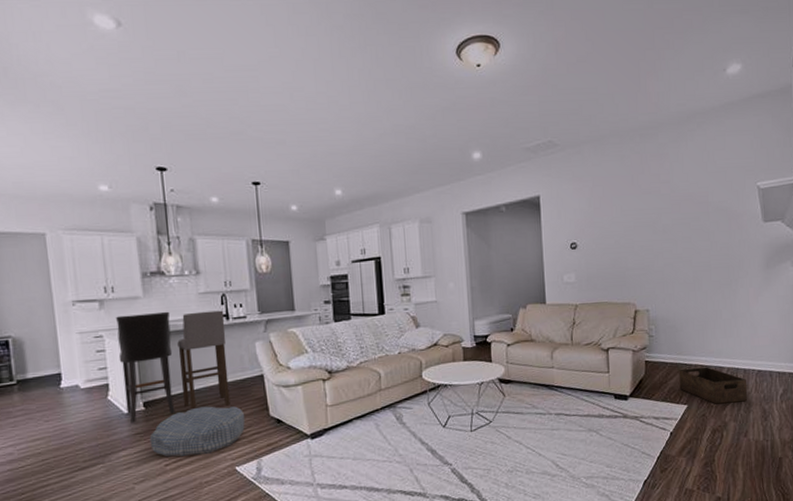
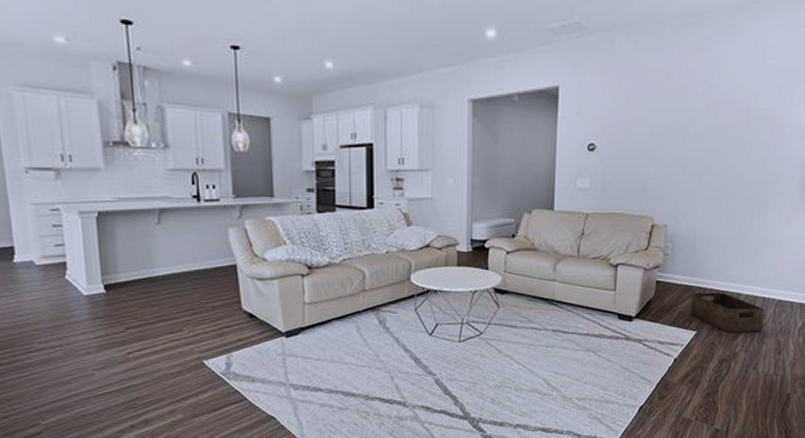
bar stool: present [116,311,175,423] -> none [74,187,139,306]
dog bed: present [149,406,245,457] -> none [111,294,215,345]
bar stool: present [177,310,231,410] -> none [142,190,200,297]

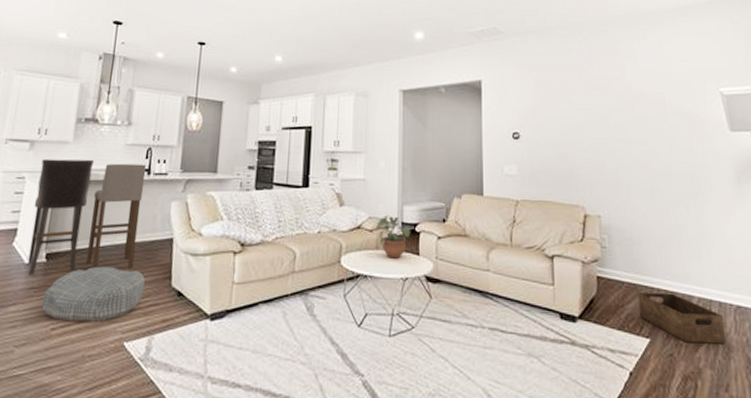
bar stool: none [74,187,139,306] -> present [27,159,95,275]
dog bed: none [111,294,215,345] -> present [41,266,146,322]
bar stool: none [142,190,200,297] -> present [85,163,147,270]
potted plant: none [444,232,480,274] -> present [375,214,411,259]

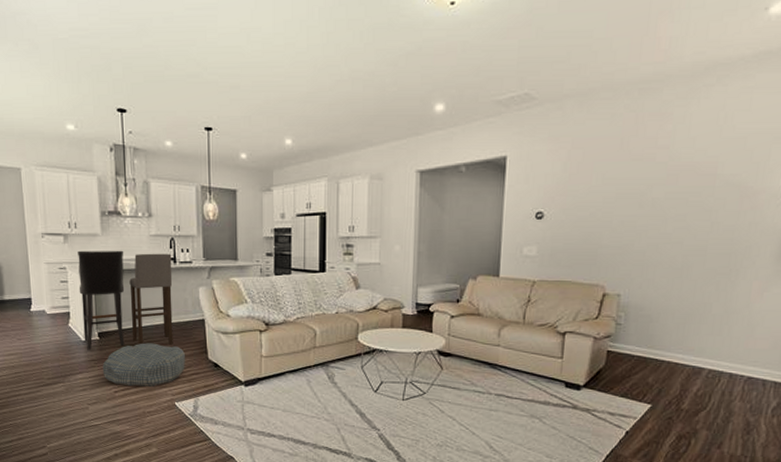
potted plant: present [375,214,411,259] -> none [390,296,425,336]
storage basket: present [638,291,725,344] -> none [644,364,731,410]

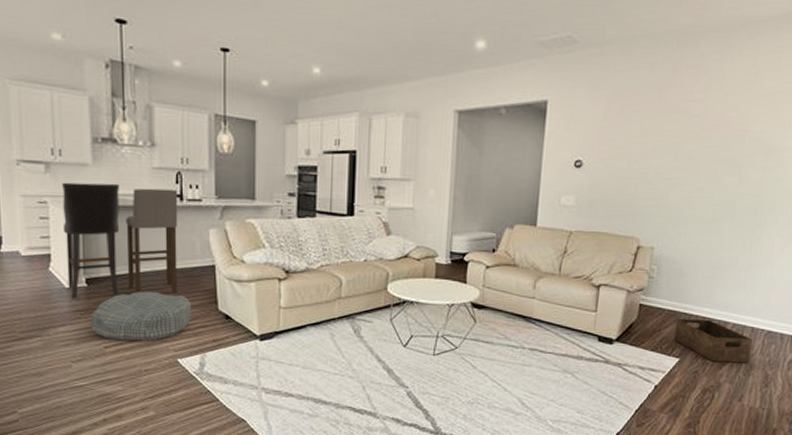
storage basket: none [644,364,731,410] -> present [673,318,752,363]

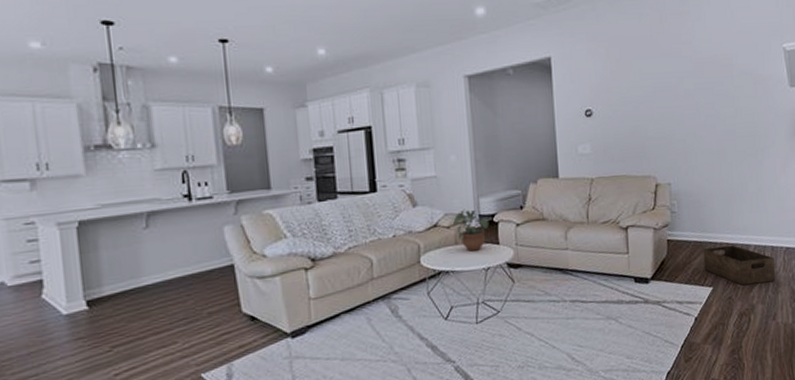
bar stool: present [62,182,120,299] -> none [52,191,127,326]
dog bed: present [90,291,192,341] -> none [94,302,212,366]
bar stool: present [126,188,178,295] -> none [128,190,194,308]
potted plant: none [423,244,460,286] -> present [451,209,489,252]

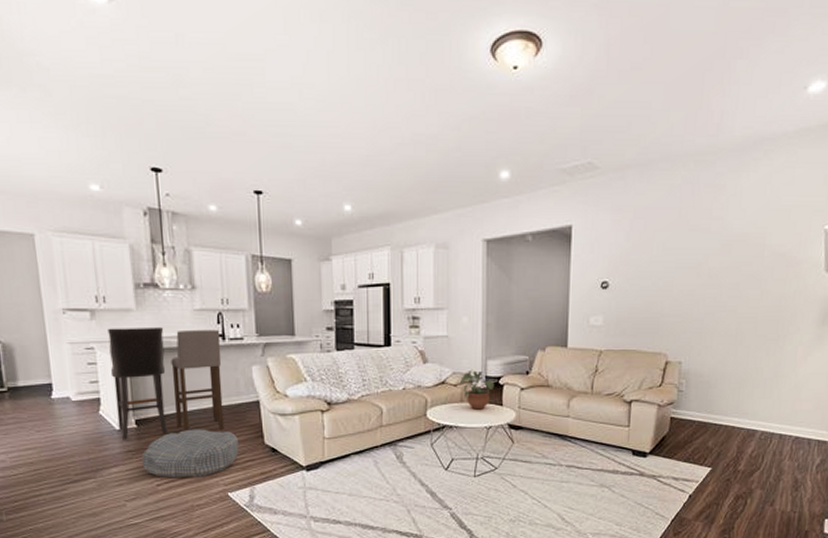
bar stool: none [52,191,127,326] -> present [108,326,168,440]
dog bed: none [94,302,212,366] -> present [141,429,239,477]
bar stool: none [128,190,194,308] -> present [171,329,225,432]
storage basket: present [703,245,775,286] -> none [705,428,781,469]

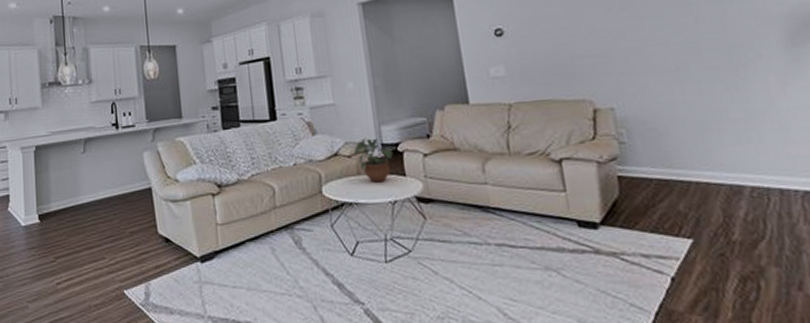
bar stool: present [108,326,168,440] -> none [18,121,67,237]
dog bed: present [141,429,239,477] -> none [43,221,134,275]
bar stool: present [171,329,225,432] -> none [71,119,119,225]

